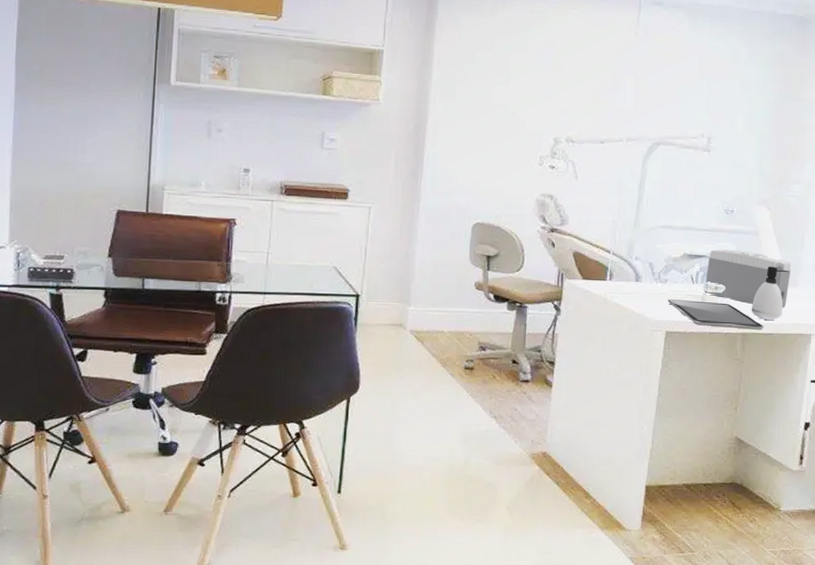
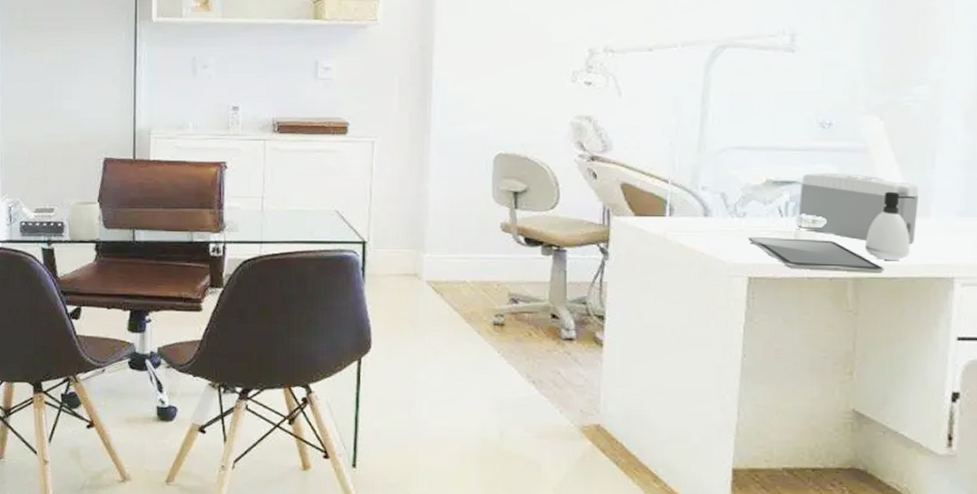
mug: none [77,249,112,288] -> present [68,201,101,241]

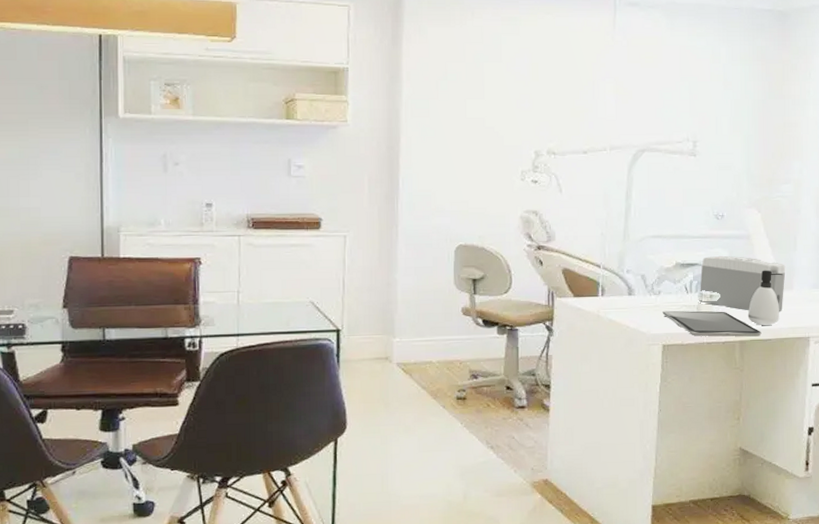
mug: present [68,201,101,241] -> none [30,300,68,343]

